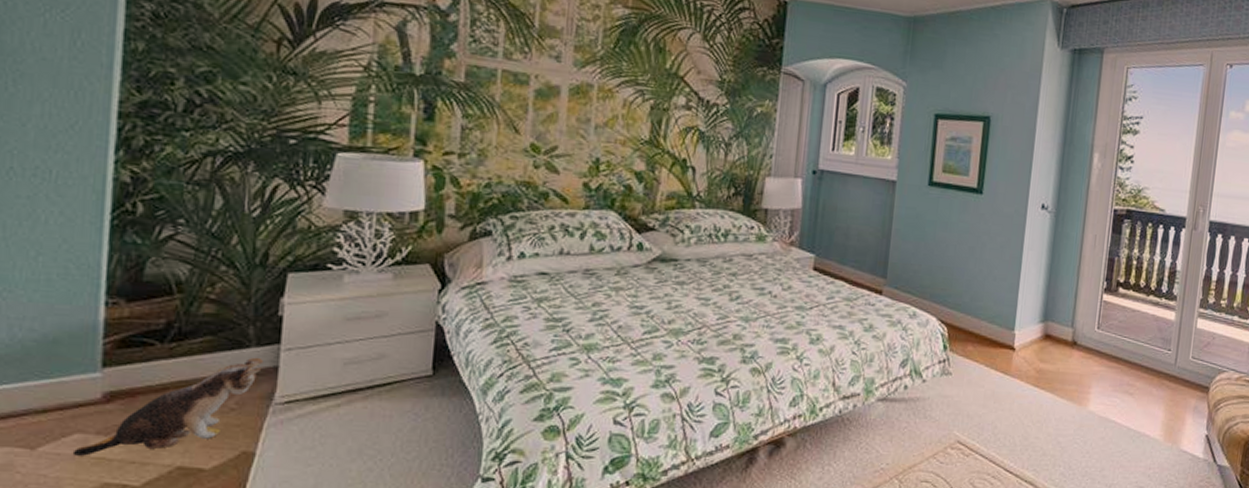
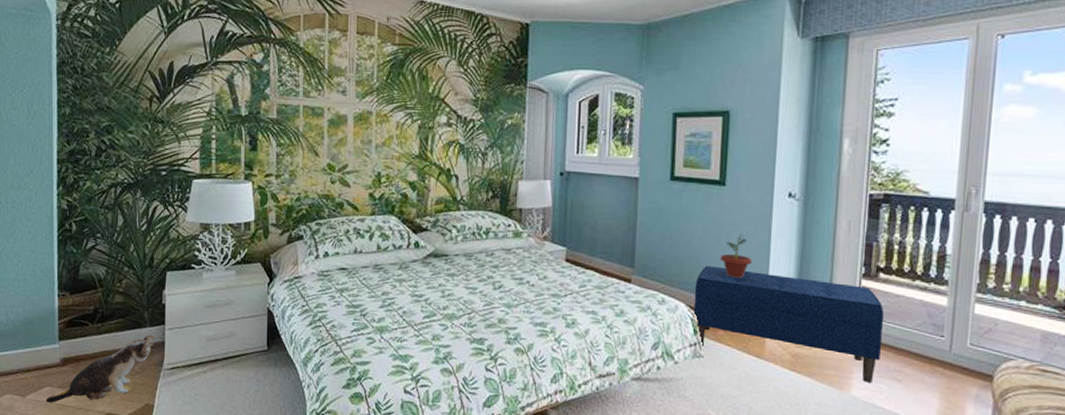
bench: none [943,277,1122,397] -> present [693,265,885,383]
potted plant: none [973,245,1004,291] -> present [720,234,752,278]

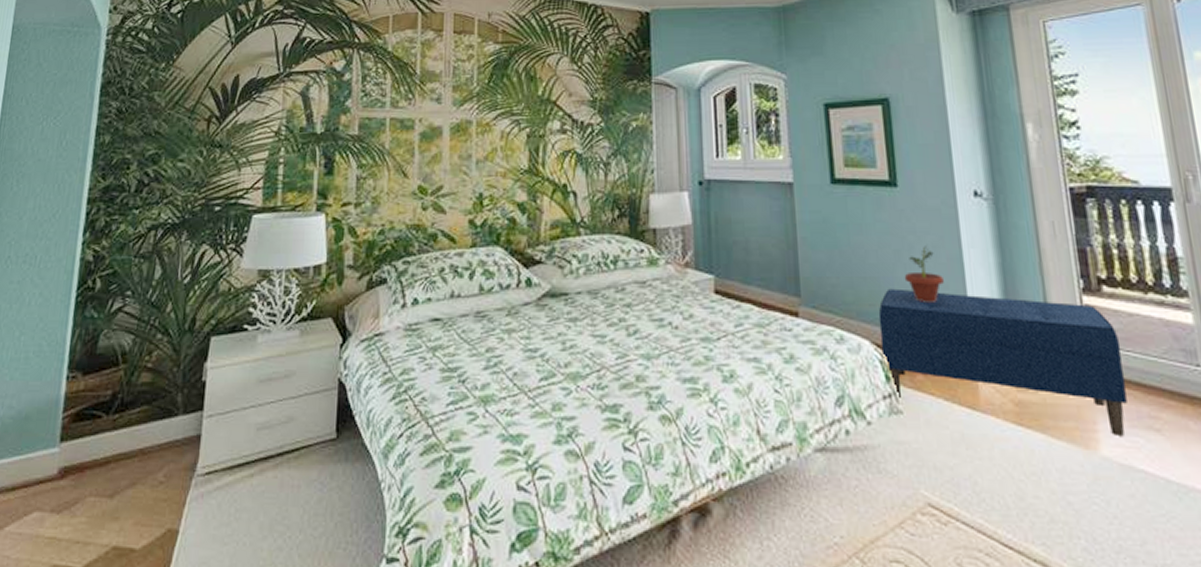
plush toy: present [45,334,155,403] -> none [31,425,188,536]

